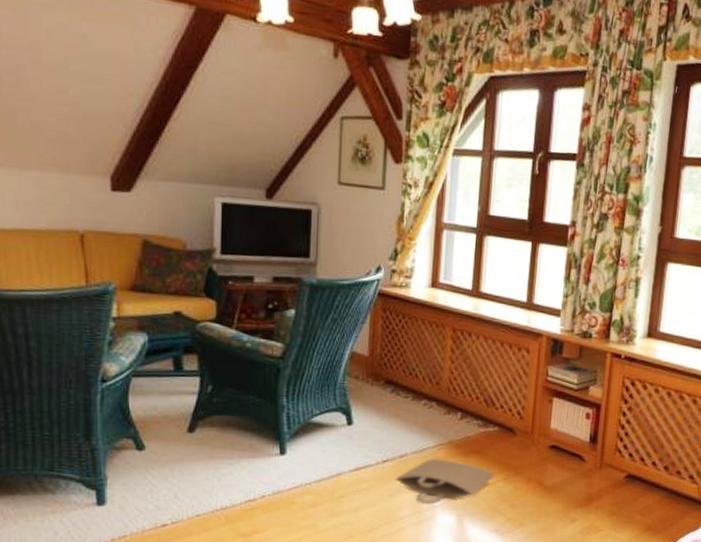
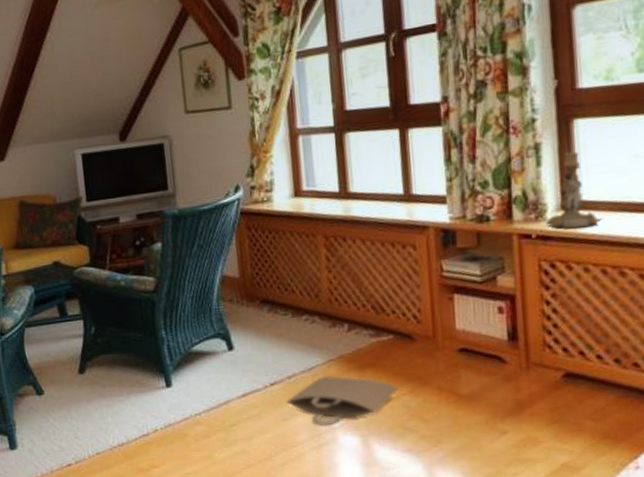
candlestick: none [634,290,675,355] -> present [546,151,603,229]

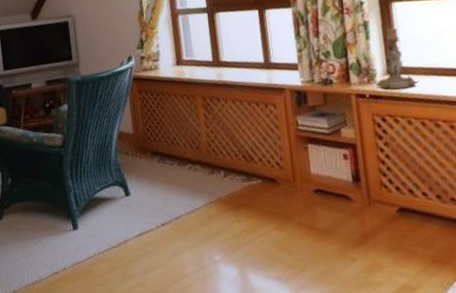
tote bag: present [286,376,398,427] -> none [175,216,267,260]

